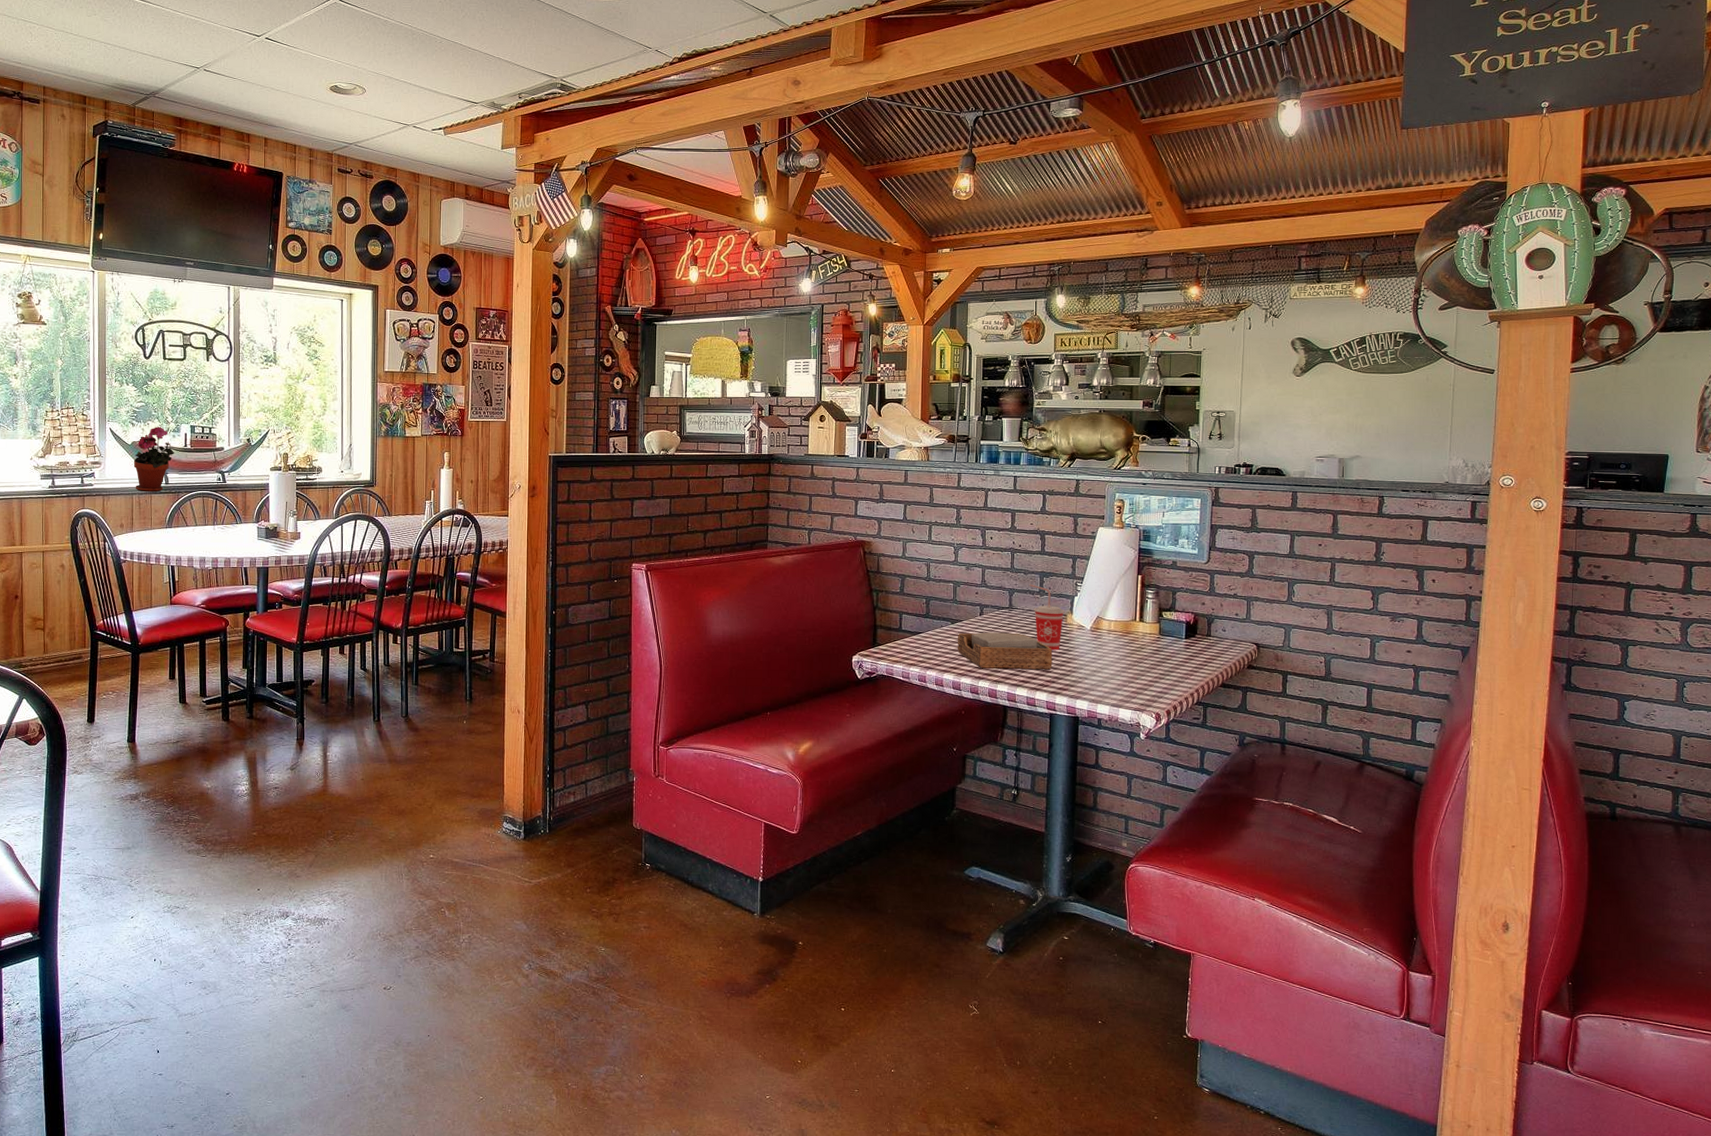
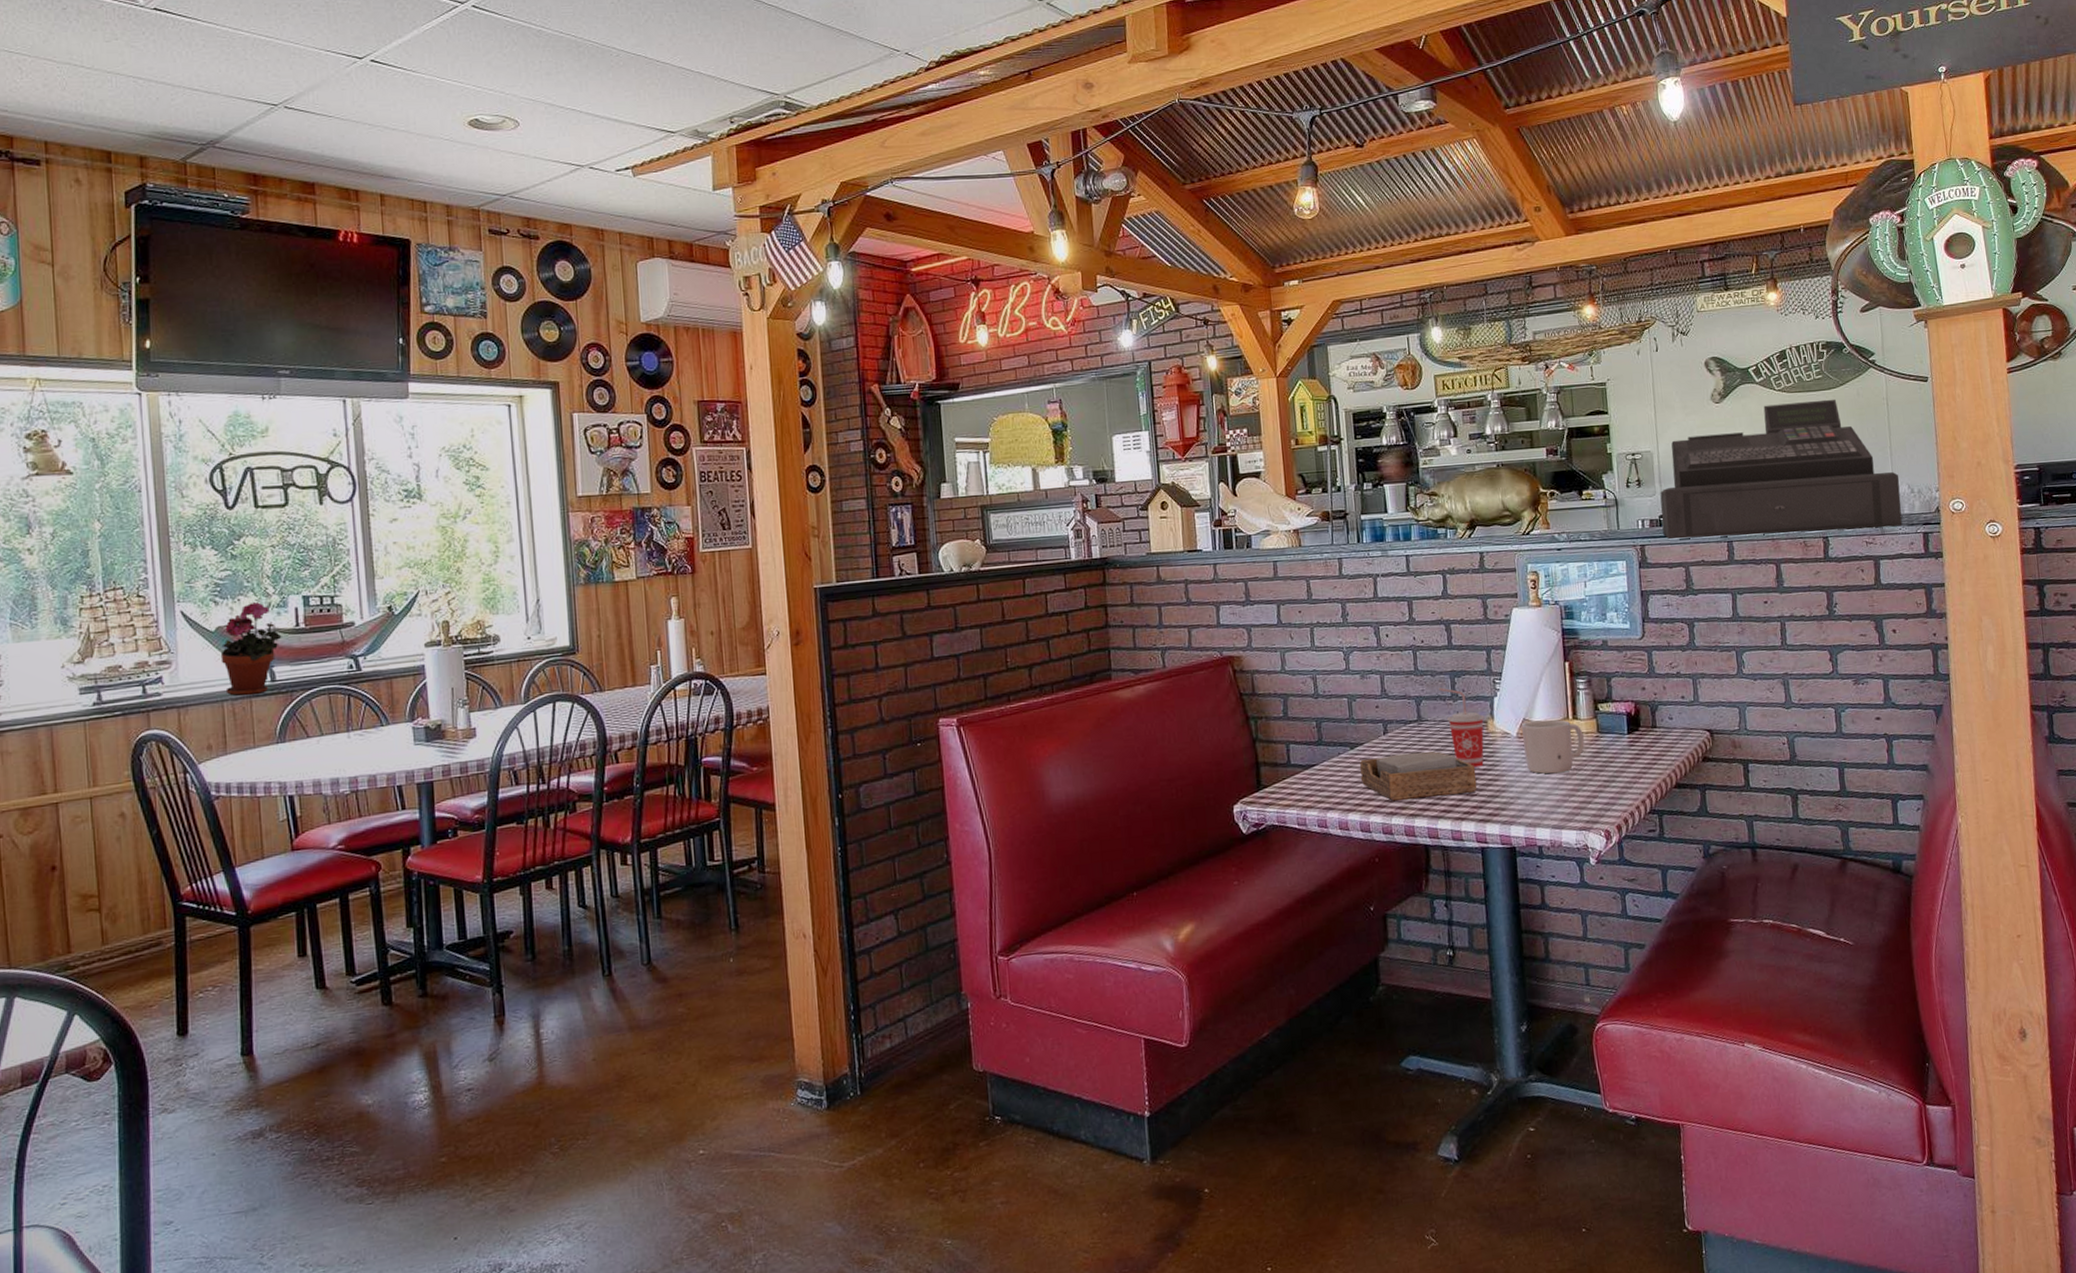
mug: none [1095,619,1147,663] -> present [1521,719,1585,774]
cash register: none [1236,381,1456,494] -> present [1660,399,1903,540]

